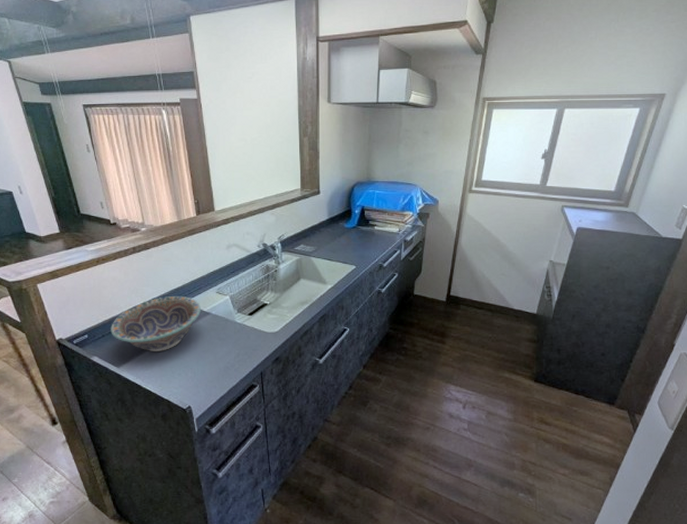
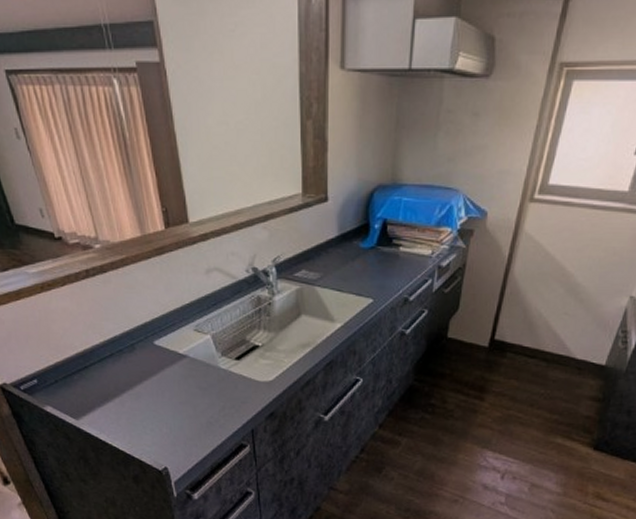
decorative bowl: present [111,296,201,351] -> none [64,334,175,402]

